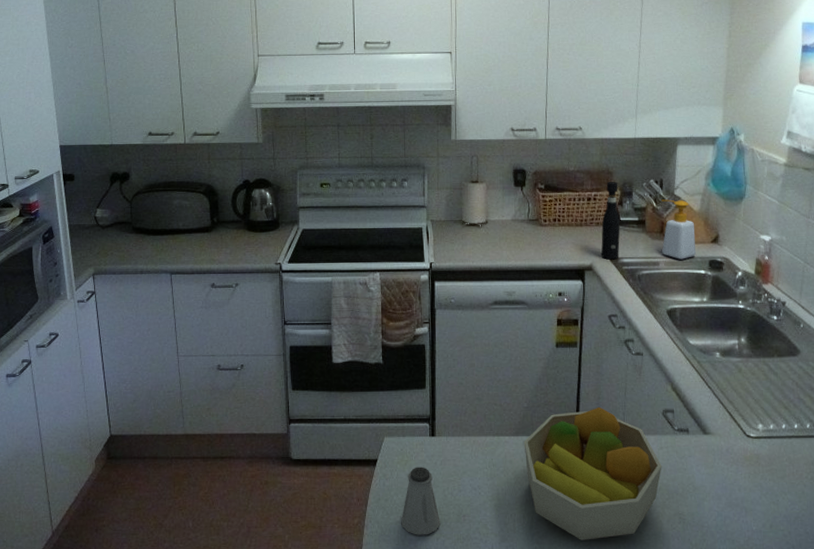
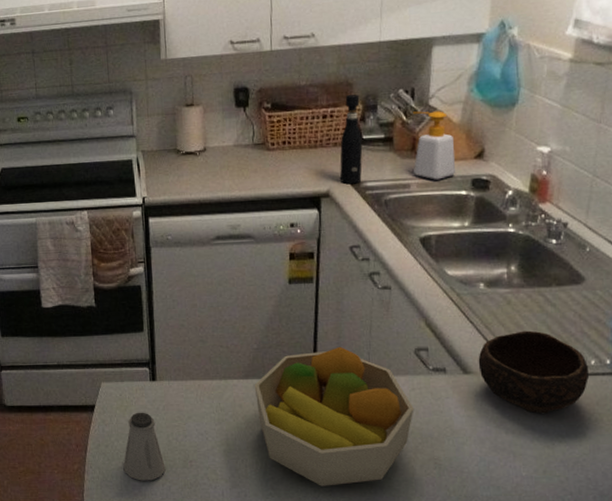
bowl: none [715,396,805,472] -> present [478,330,589,414]

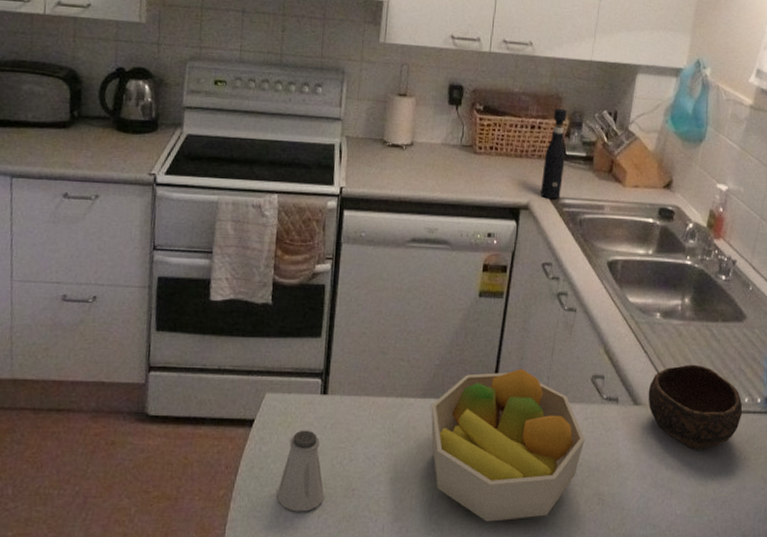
soap bottle: present [413,111,456,180] -> none [609,134,648,205]

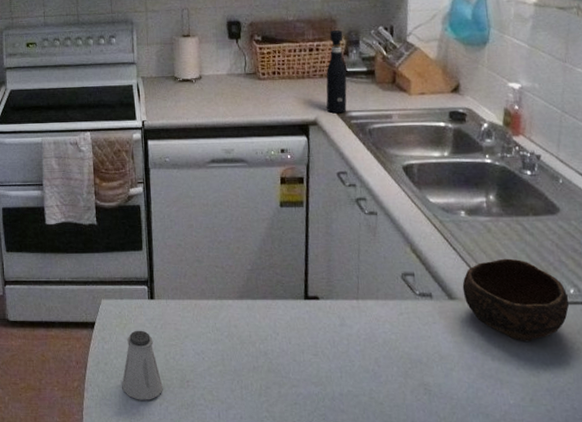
fruit bowl: present [431,368,585,522] -> none [248,269,403,410]

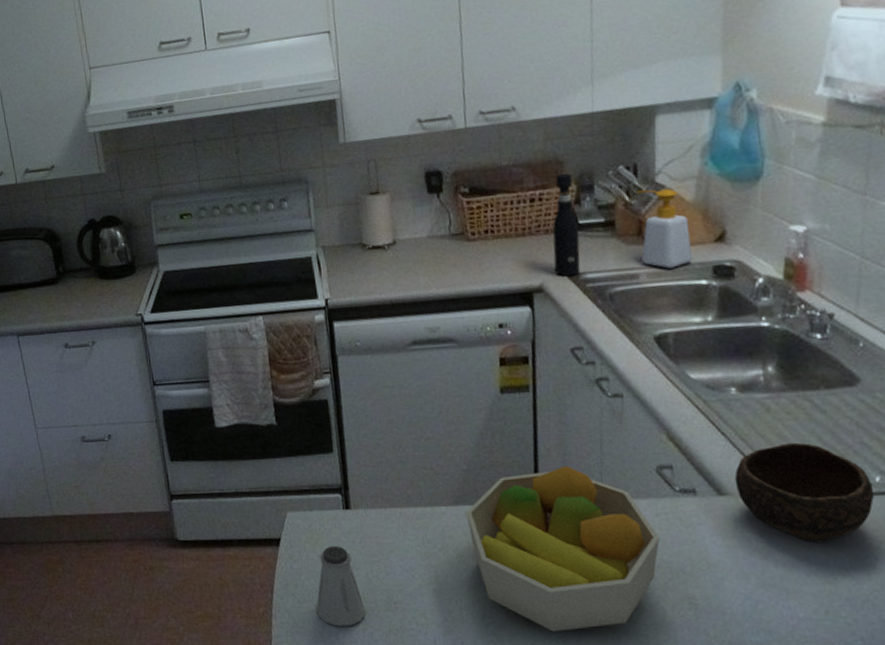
fruit bowl: none [248,269,403,410] -> present [465,465,661,632]
soap bottle: none [393,47,435,112] -> present [637,188,693,269]

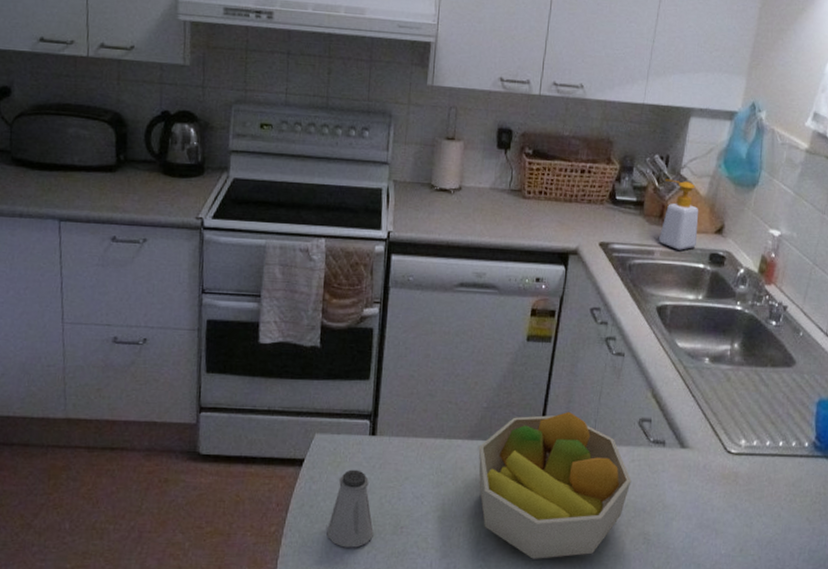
pepper grinder: present [552,173,581,277] -> none [589,152,618,245]
bowl: present [734,442,874,542] -> none [695,408,789,492]

